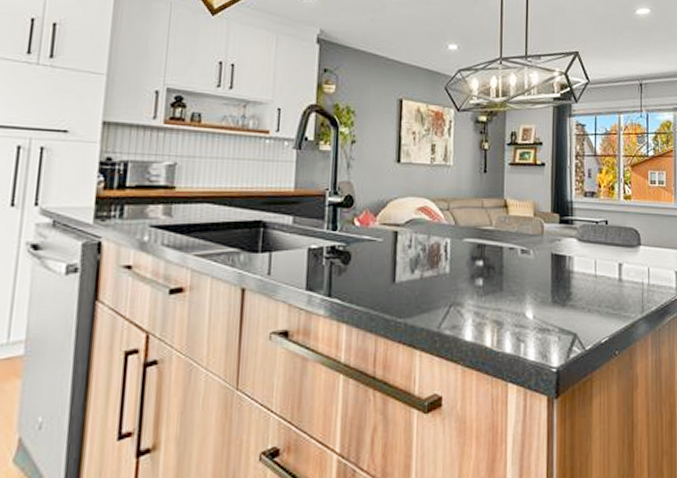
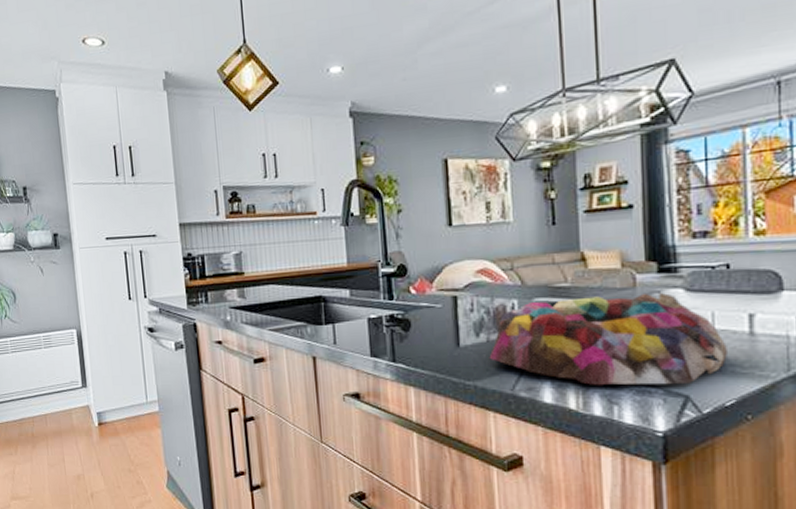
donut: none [421,240,605,325] -> present [489,292,729,386]

